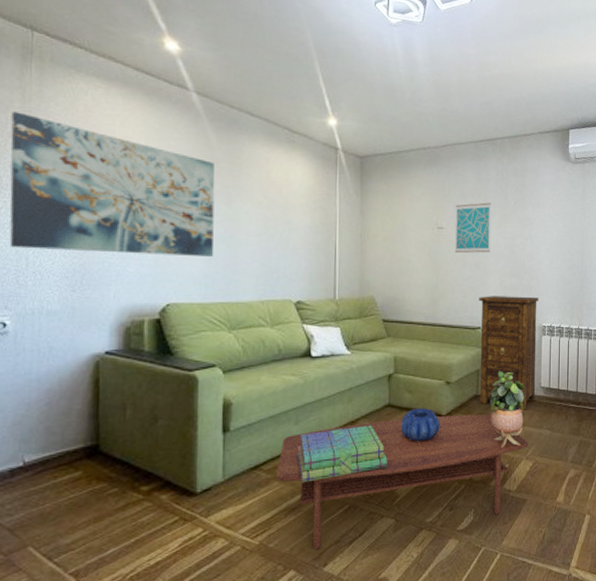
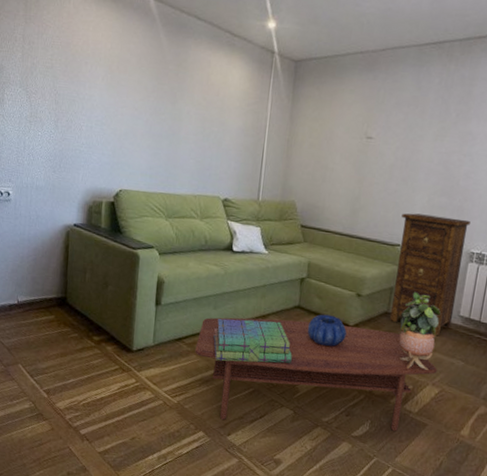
wall art: present [9,111,215,257] -> none [13,19,164,151]
wall art: present [454,202,492,254] -> none [381,113,430,168]

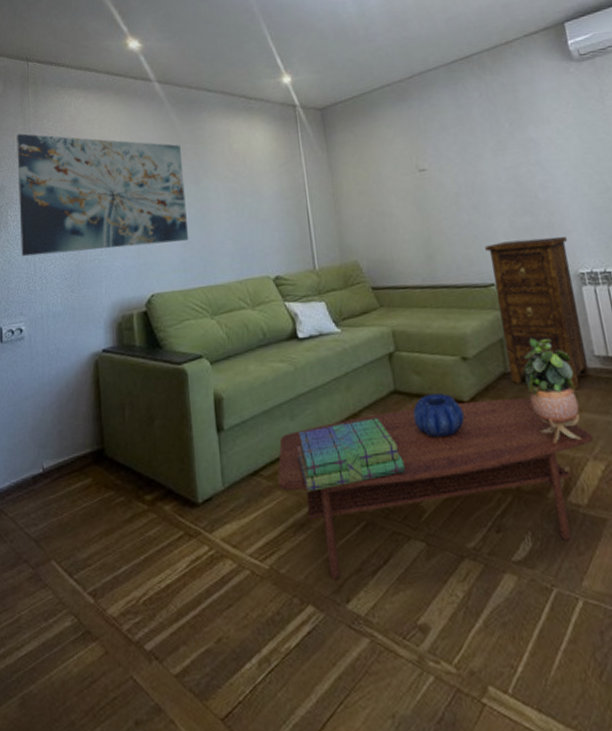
wall art: none [13,19,164,151] -> present [17,133,189,257]

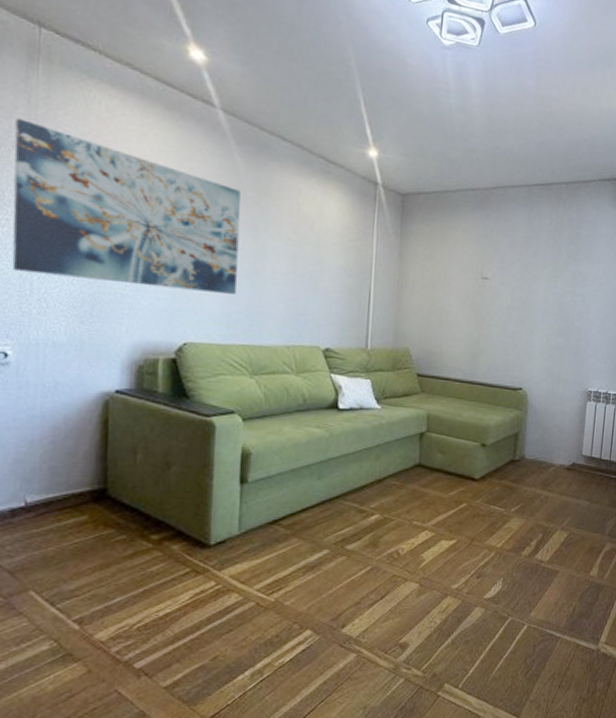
coffee table: present [277,397,594,581] -> none [295,480,565,611]
stack of books: present [297,417,405,492] -> none [319,484,415,541]
decorative bowl: present [412,393,465,438] -> none [430,470,473,505]
cabinet: present [485,236,590,390] -> none [516,355,586,479]
potted plant: present [522,339,583,443] -> none [526,436,564,516]

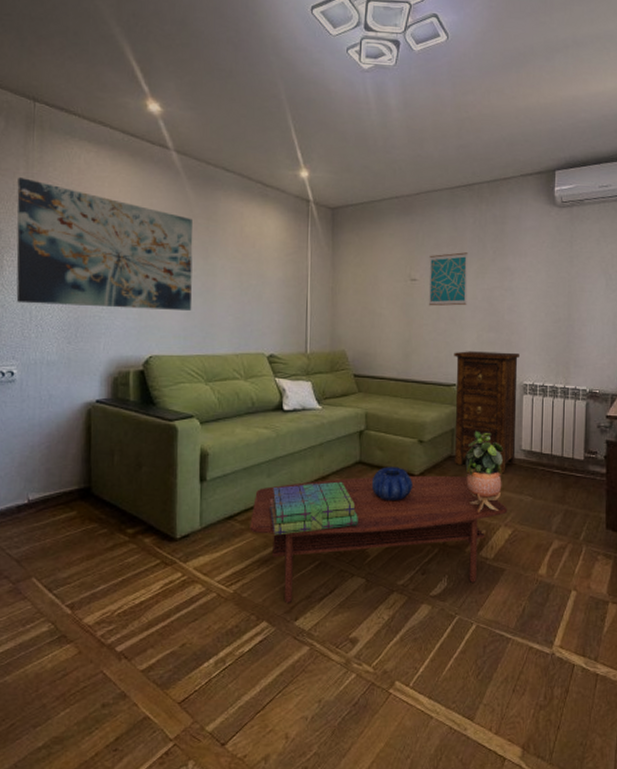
coffee table: none [295,480,565,611] -> present [250,476,508,604]
stack of books: none [319,484,415,541] -> present [270,481,358,536]
decorative bowl: none [430,470,473,505] -> present [371,467,413,502]
wall art: none [499,253,543,309] -> present [428,252,468,306]
cabinet: none [516,355,586,479] -> present [454,351,519,474]
potted plant: none [526,436,564,516] -> present [464,432,503,512]

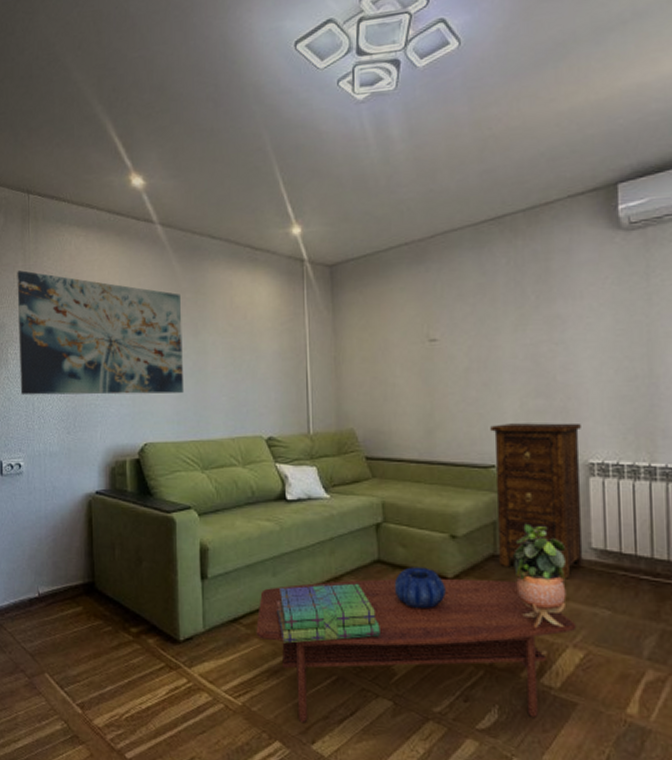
wall art: present [428,252,468,306] -> none [451,301,504,371]

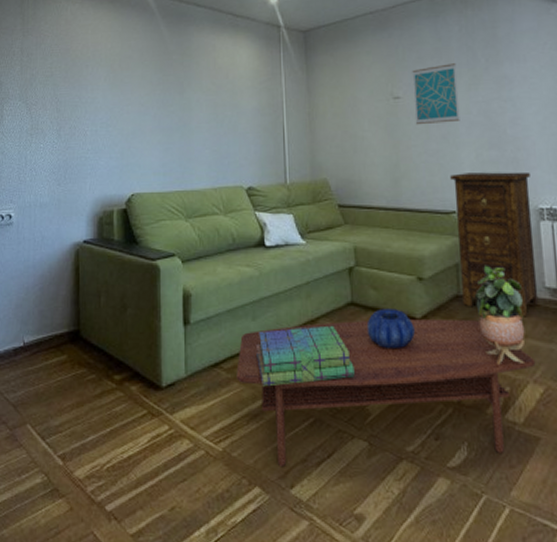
wall art: present [17,270,185,396] -> none [14,33,170,149]
wall art: none [451,301,504,371] -> present [412,63,460,125]

